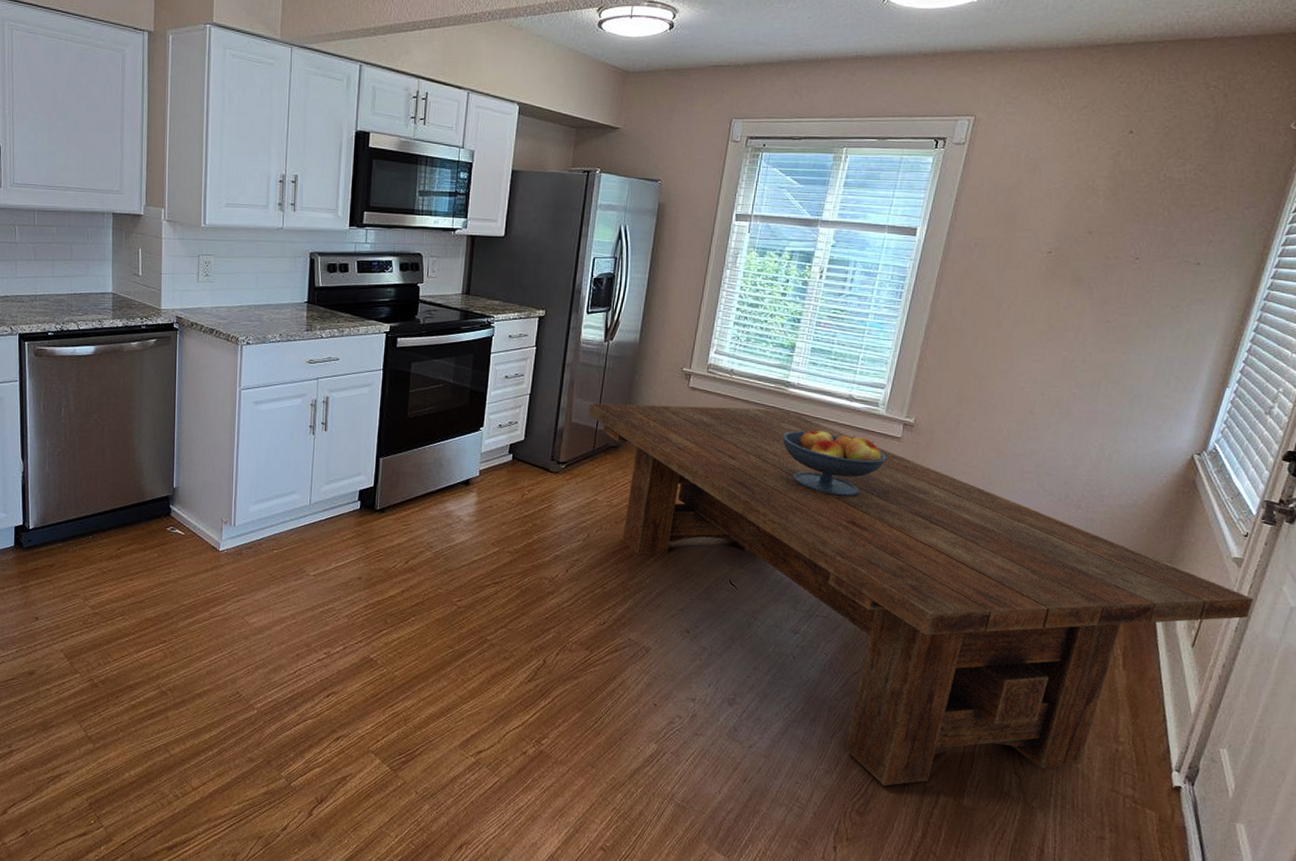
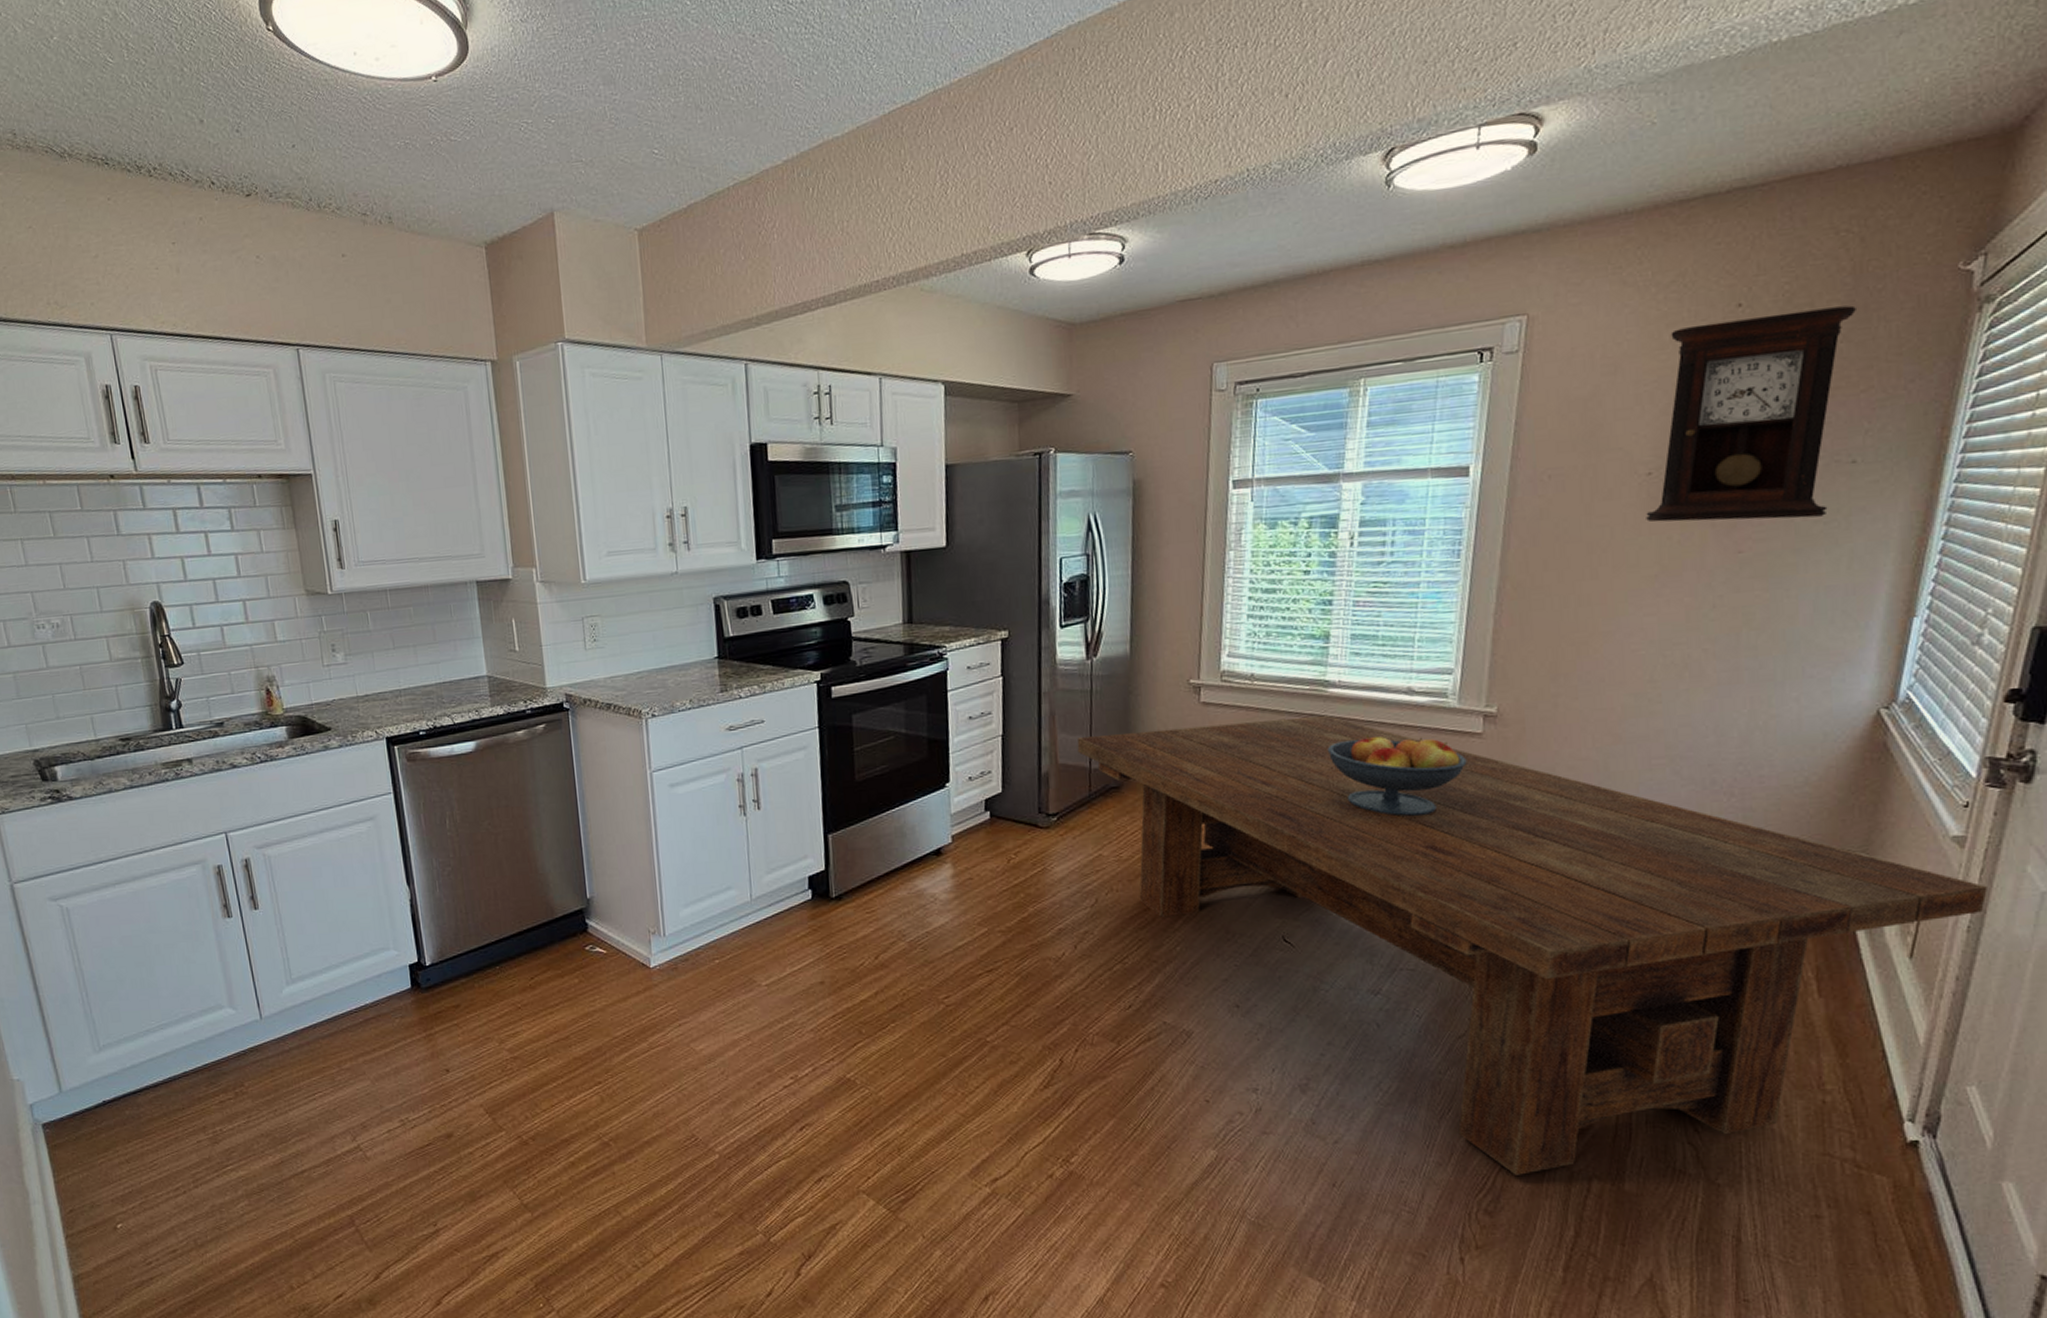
pendulum clock: none [1043,143,1214,302] -> present [1646,305,1856,522]

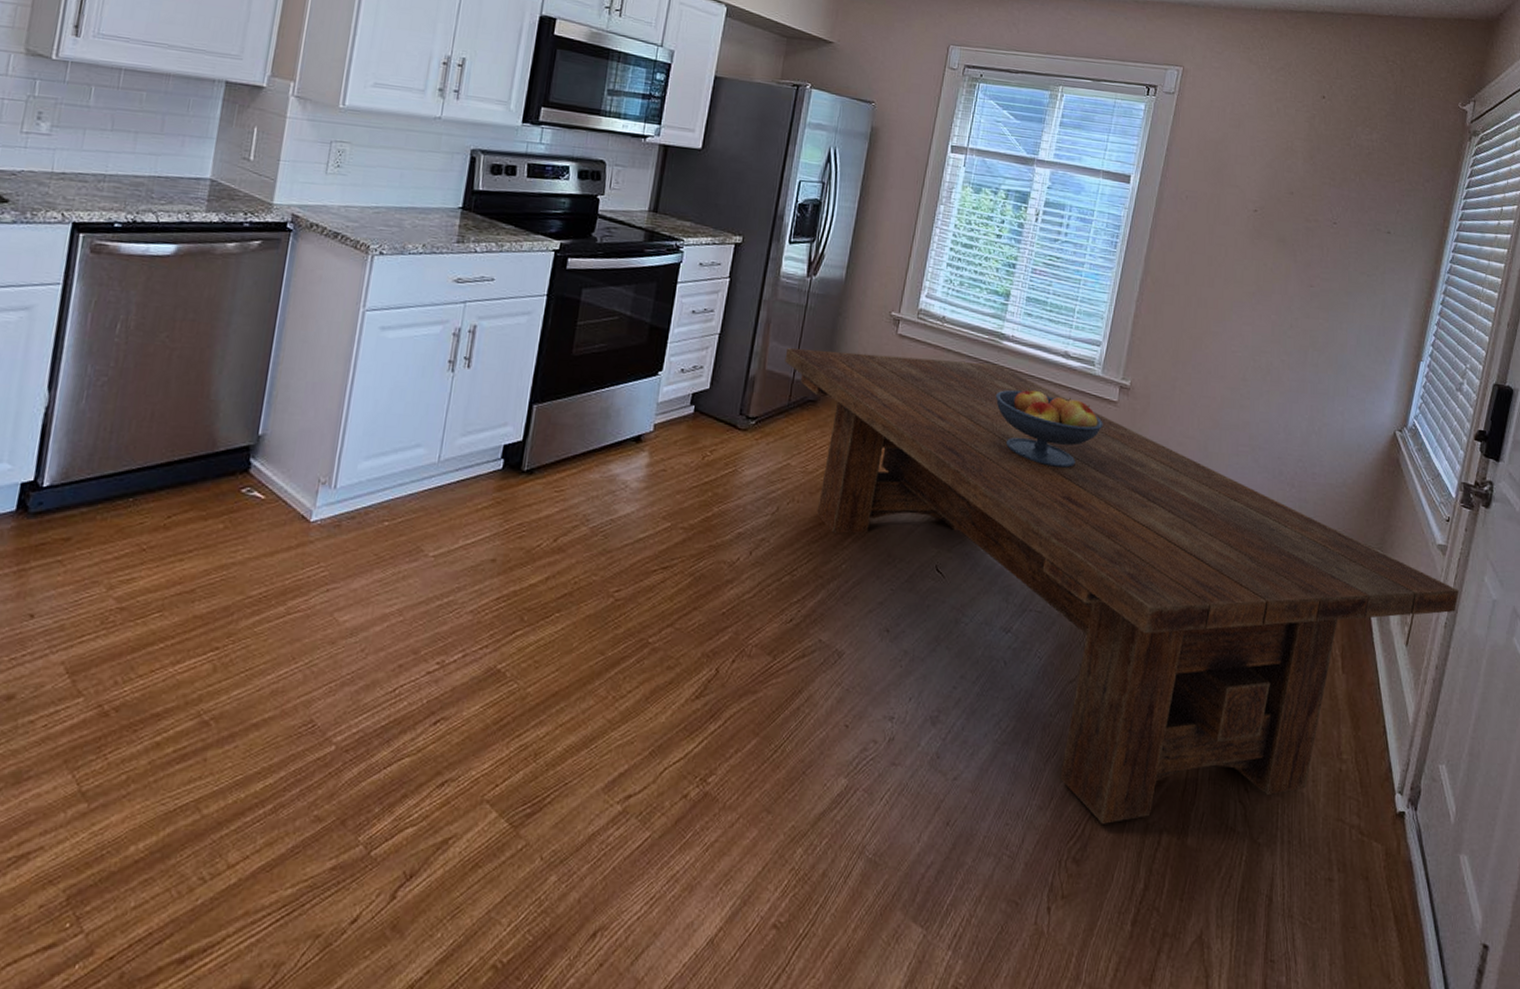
pendulum clock: present [1646,305,1856,522] -> none [1250,104,1396,270]

